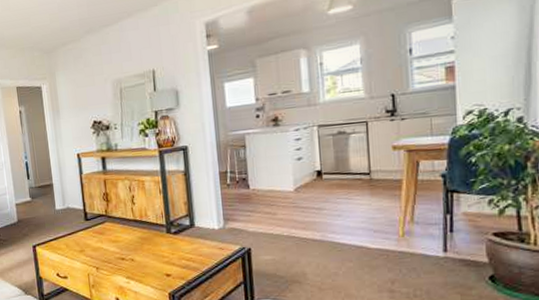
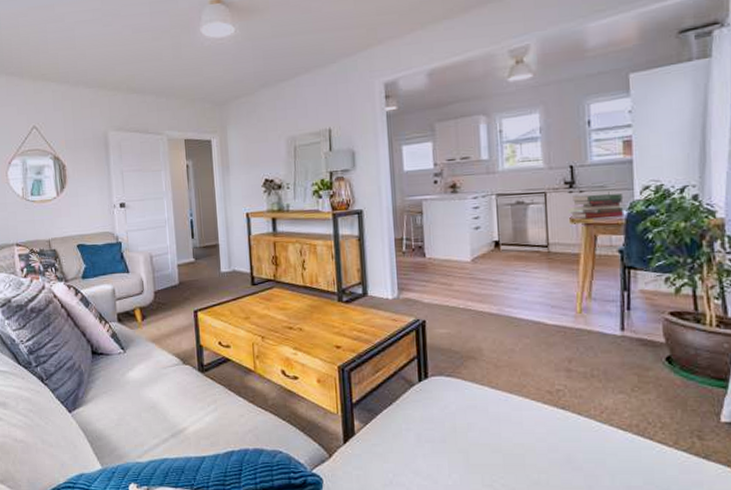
books: none [392,119,447,146] -> present [571,193,625,219]

